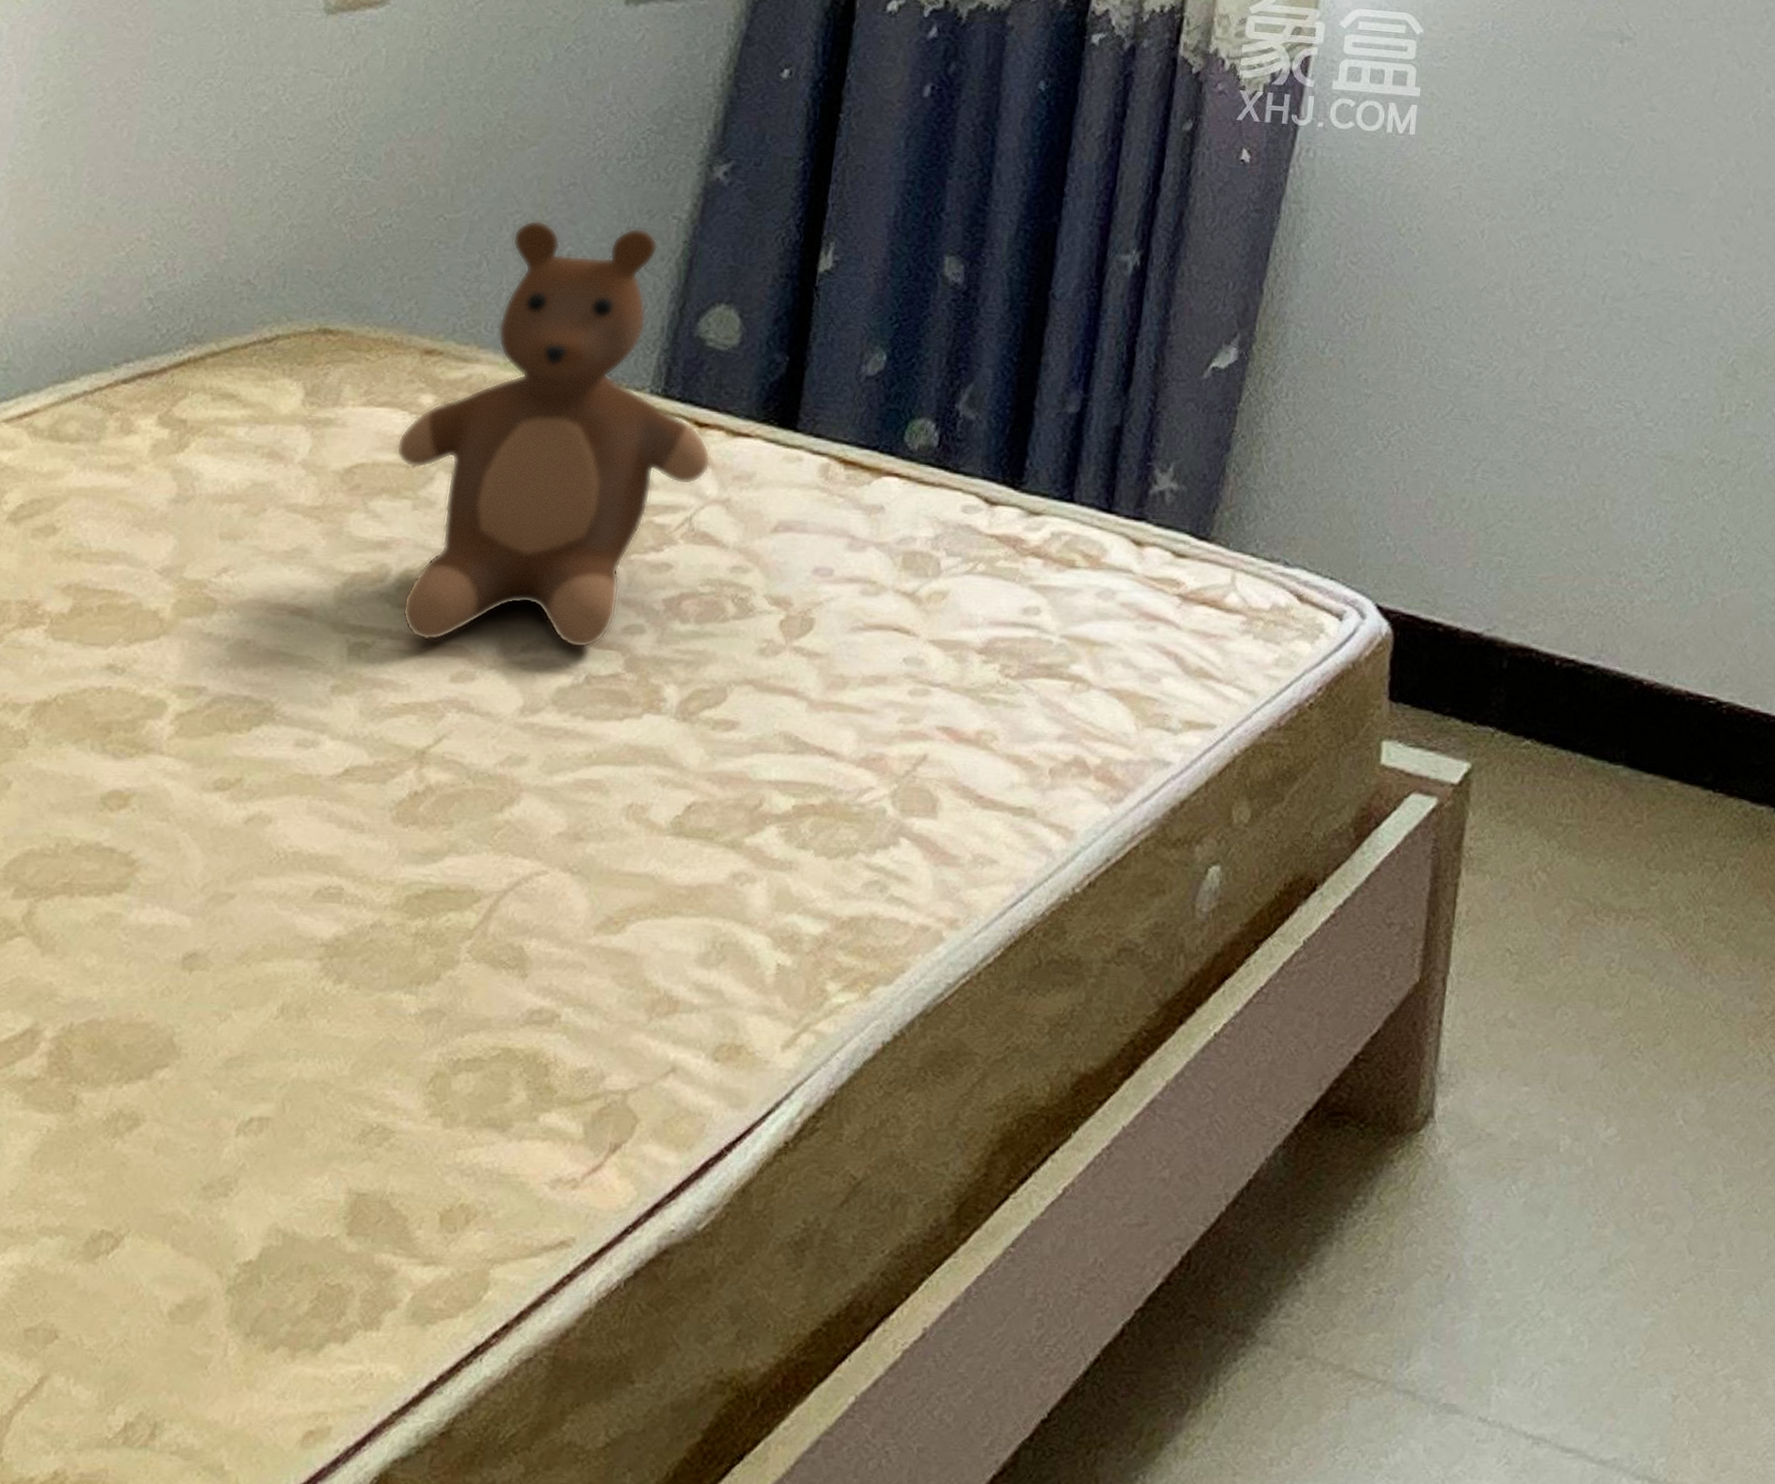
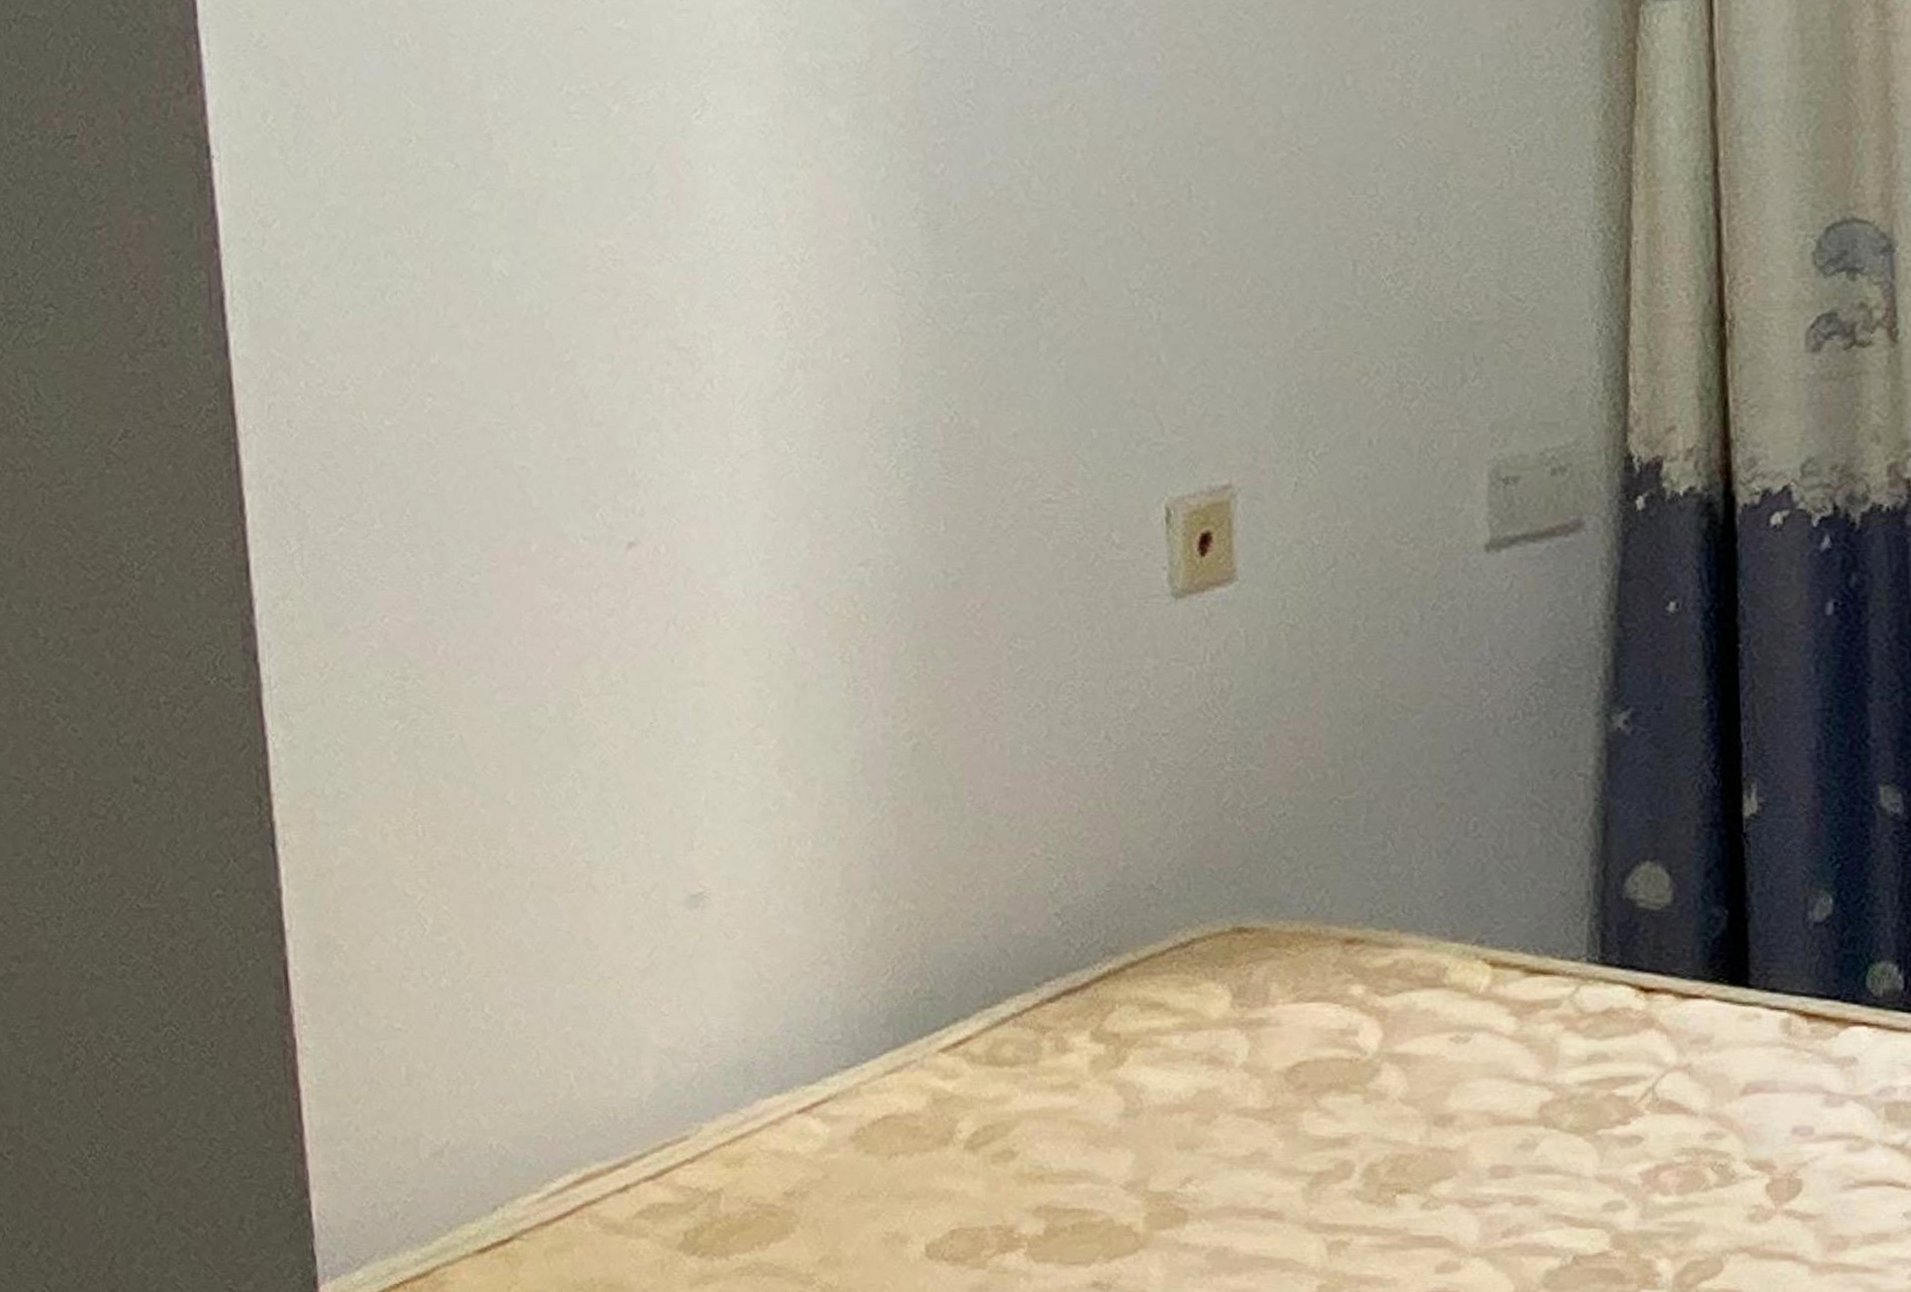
teddy bear: present [396,220,711,649] -> none [1335,790,1664,1235]

